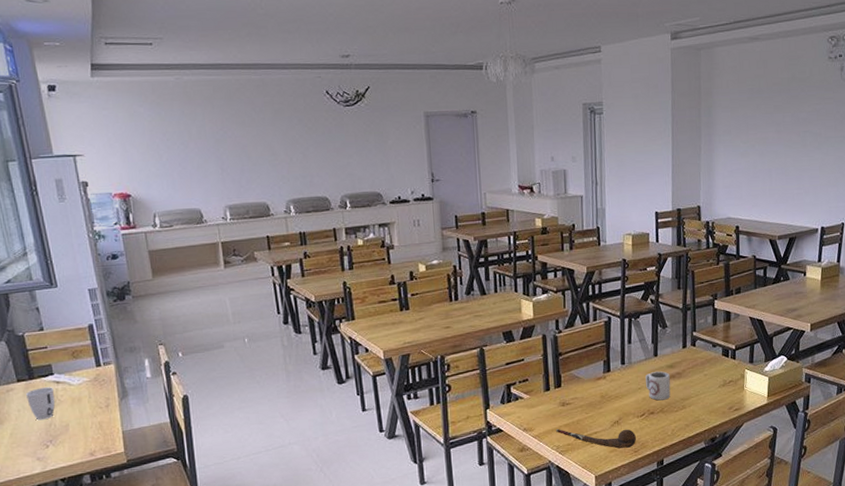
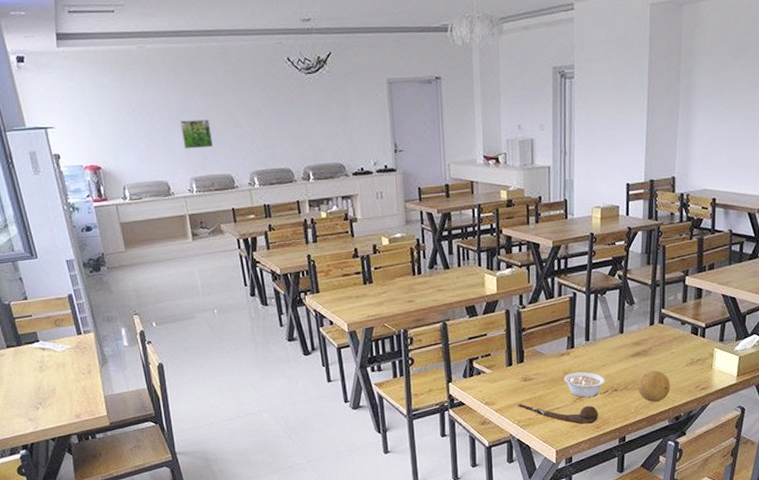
cup: present [26,387,55,420] -> none [15,353,42,384]
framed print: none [215,148,249,178] -> present [180,119,213,149]
legume: none [601,395,642,422] -> present [564,371,605,398]
cup: present [646,371,671,401] -> none [610,348,636,378]
fruit: none [672,392,705,425] -> present [637,370,671,402]

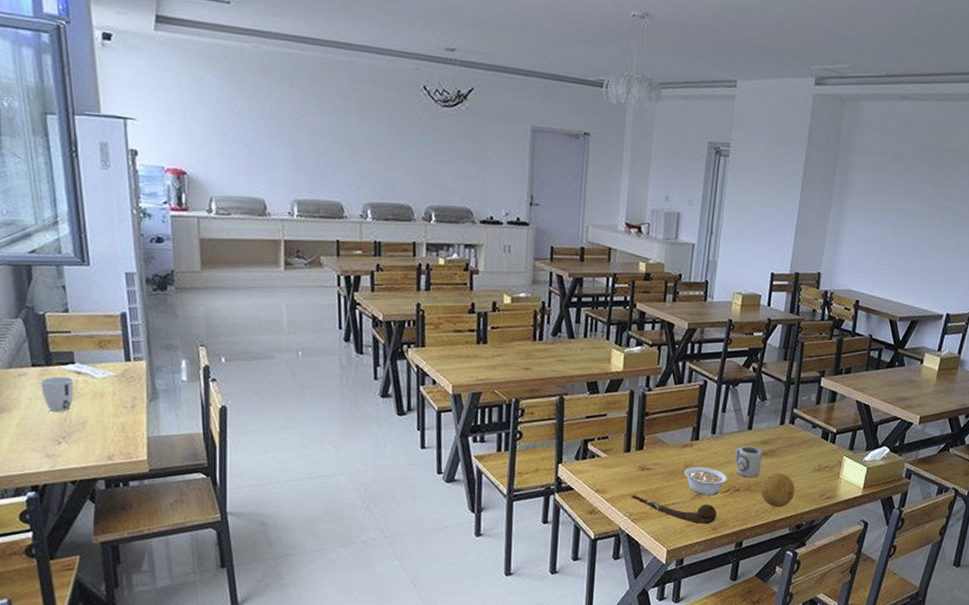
cup: none [15,353,42,384] -> present [41,376,74,413]
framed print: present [180,119,213,149] -> none [289,135,325,170]
cup: none [610,348,636,378] -> present [735,445,762,478]

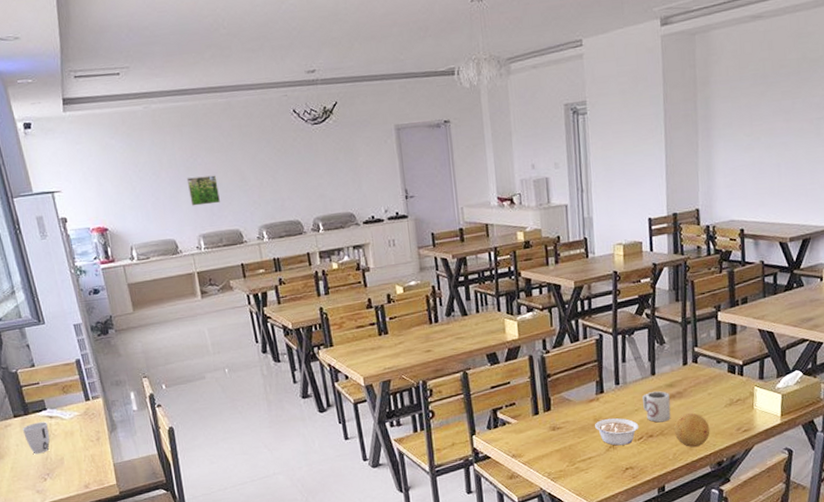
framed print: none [289,135,325,170] -> present [186,175,220,206]
spoon: present [631,494,717,524] -> none [547,453,635,475]

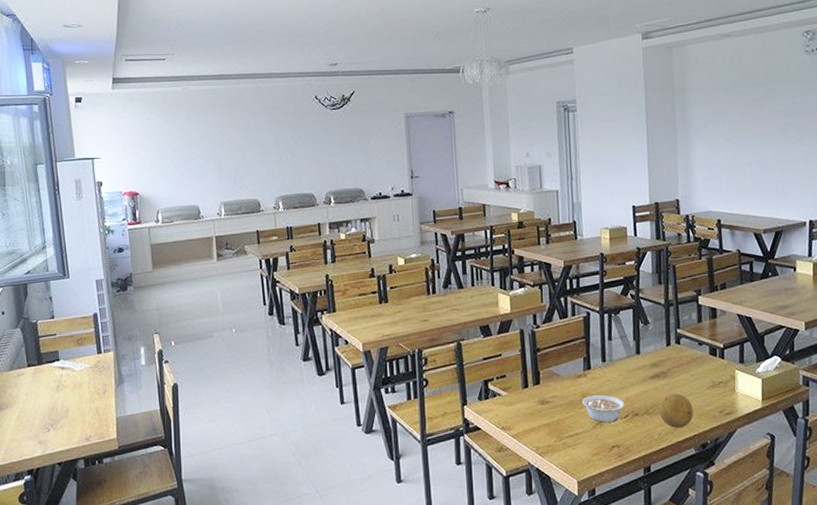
cup: present [23,422,50,454] -> none [34,372,59,404]
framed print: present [186,175,220,206] -> none [214,150,243,177]
cup: present [642,390,671,423] -> none [628,369,656,402]

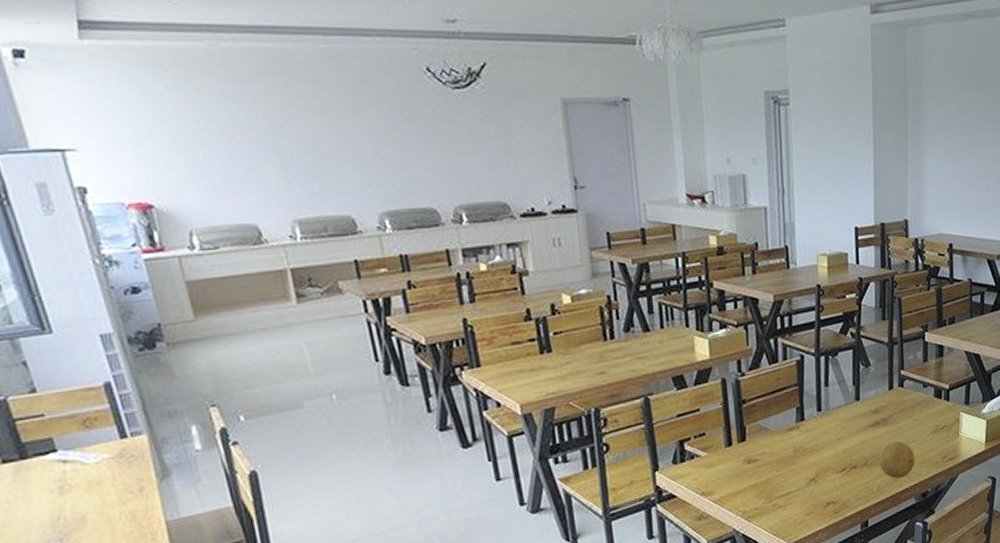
legume: present [582,394,625,423] -> none [795,448,842,479]

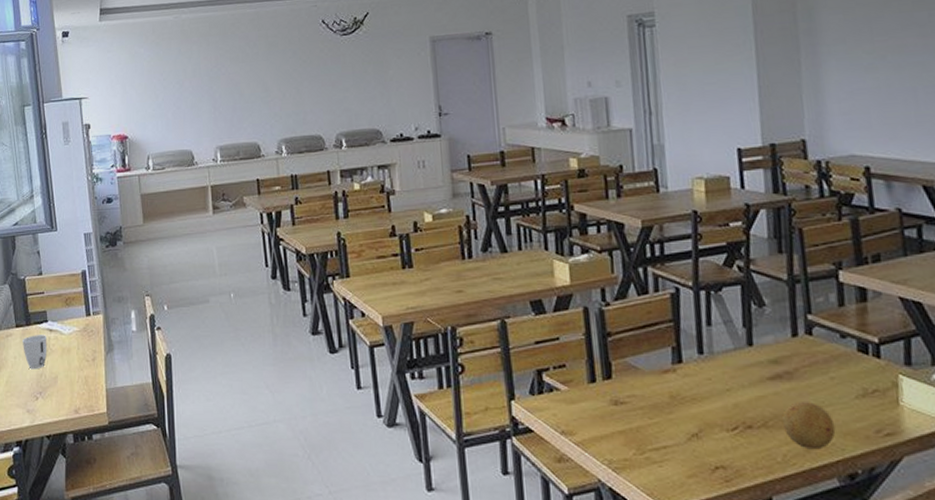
cup: none [17,468,63,513] -> present [23,335,47,370]

